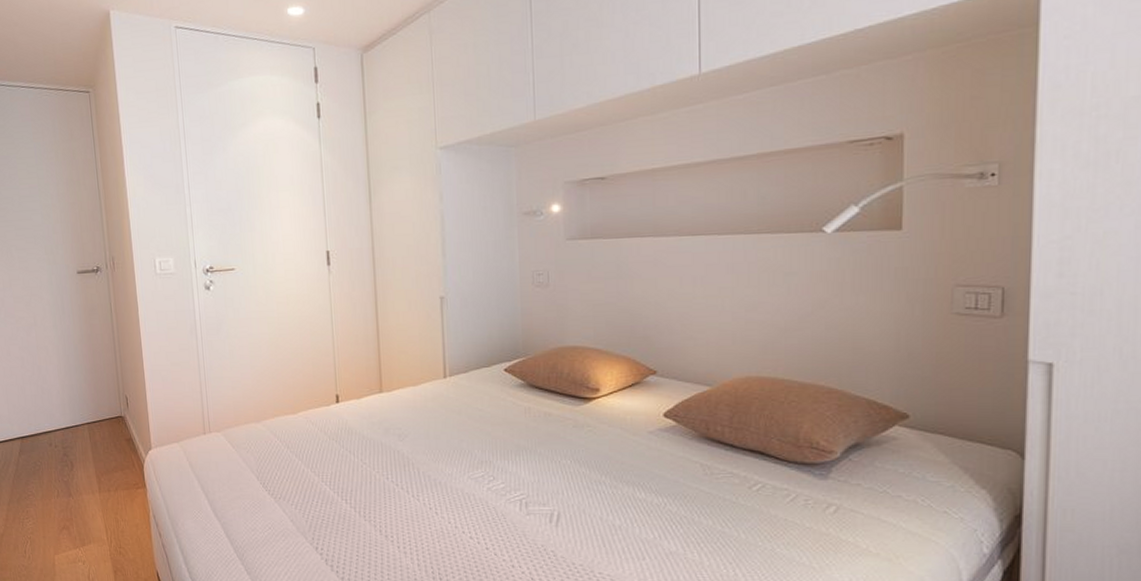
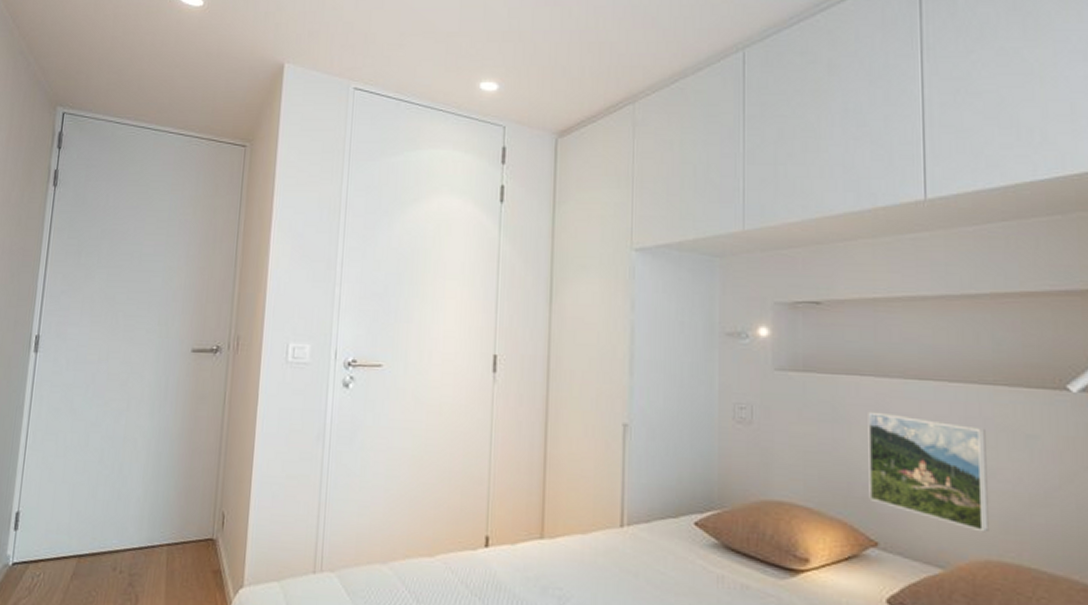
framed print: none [647,266,750,355] -> present [868,411,989,533]

